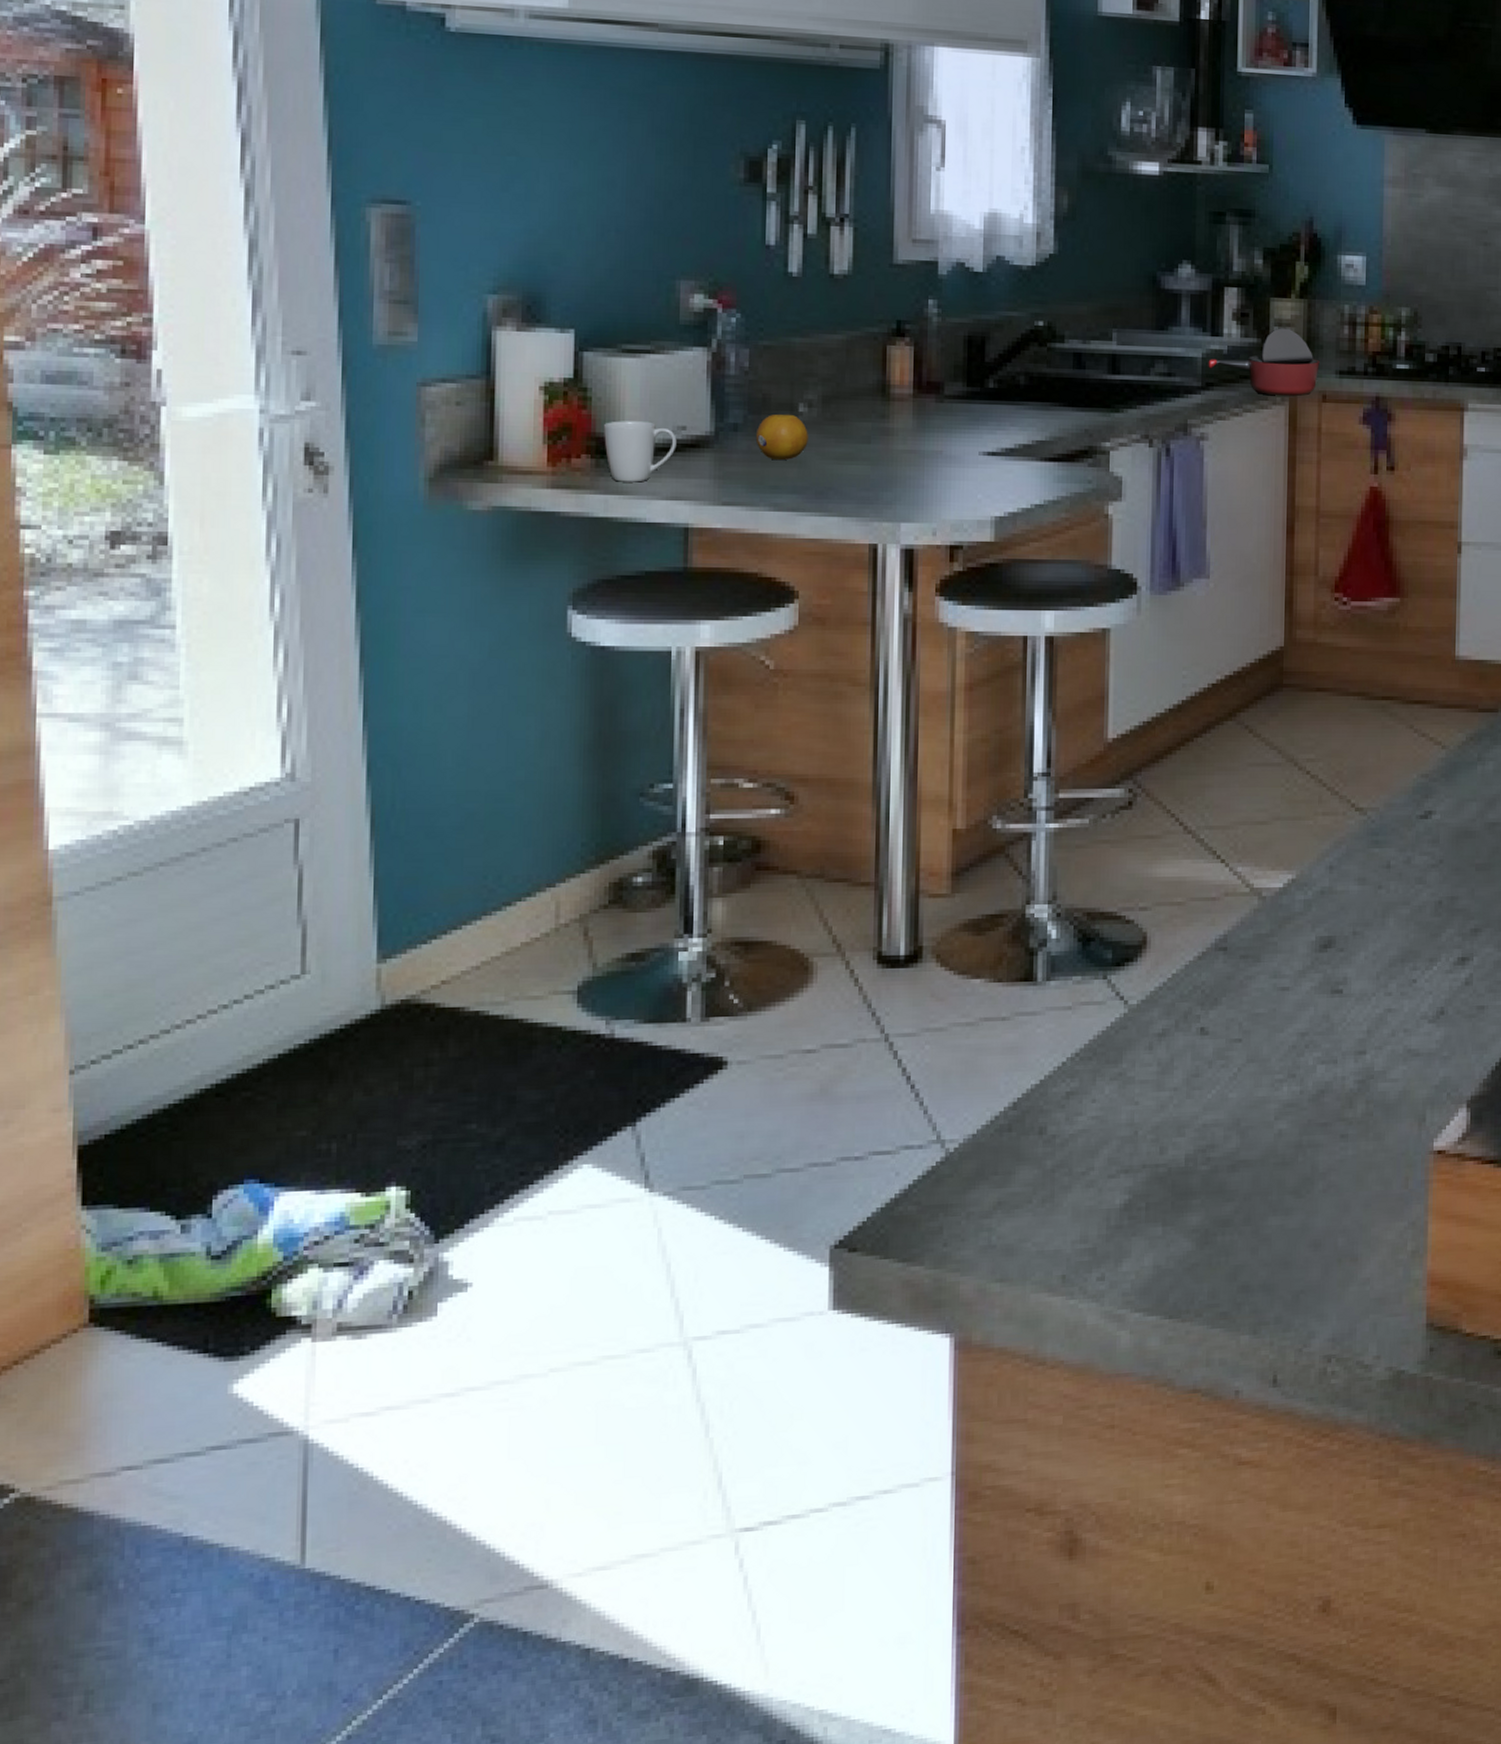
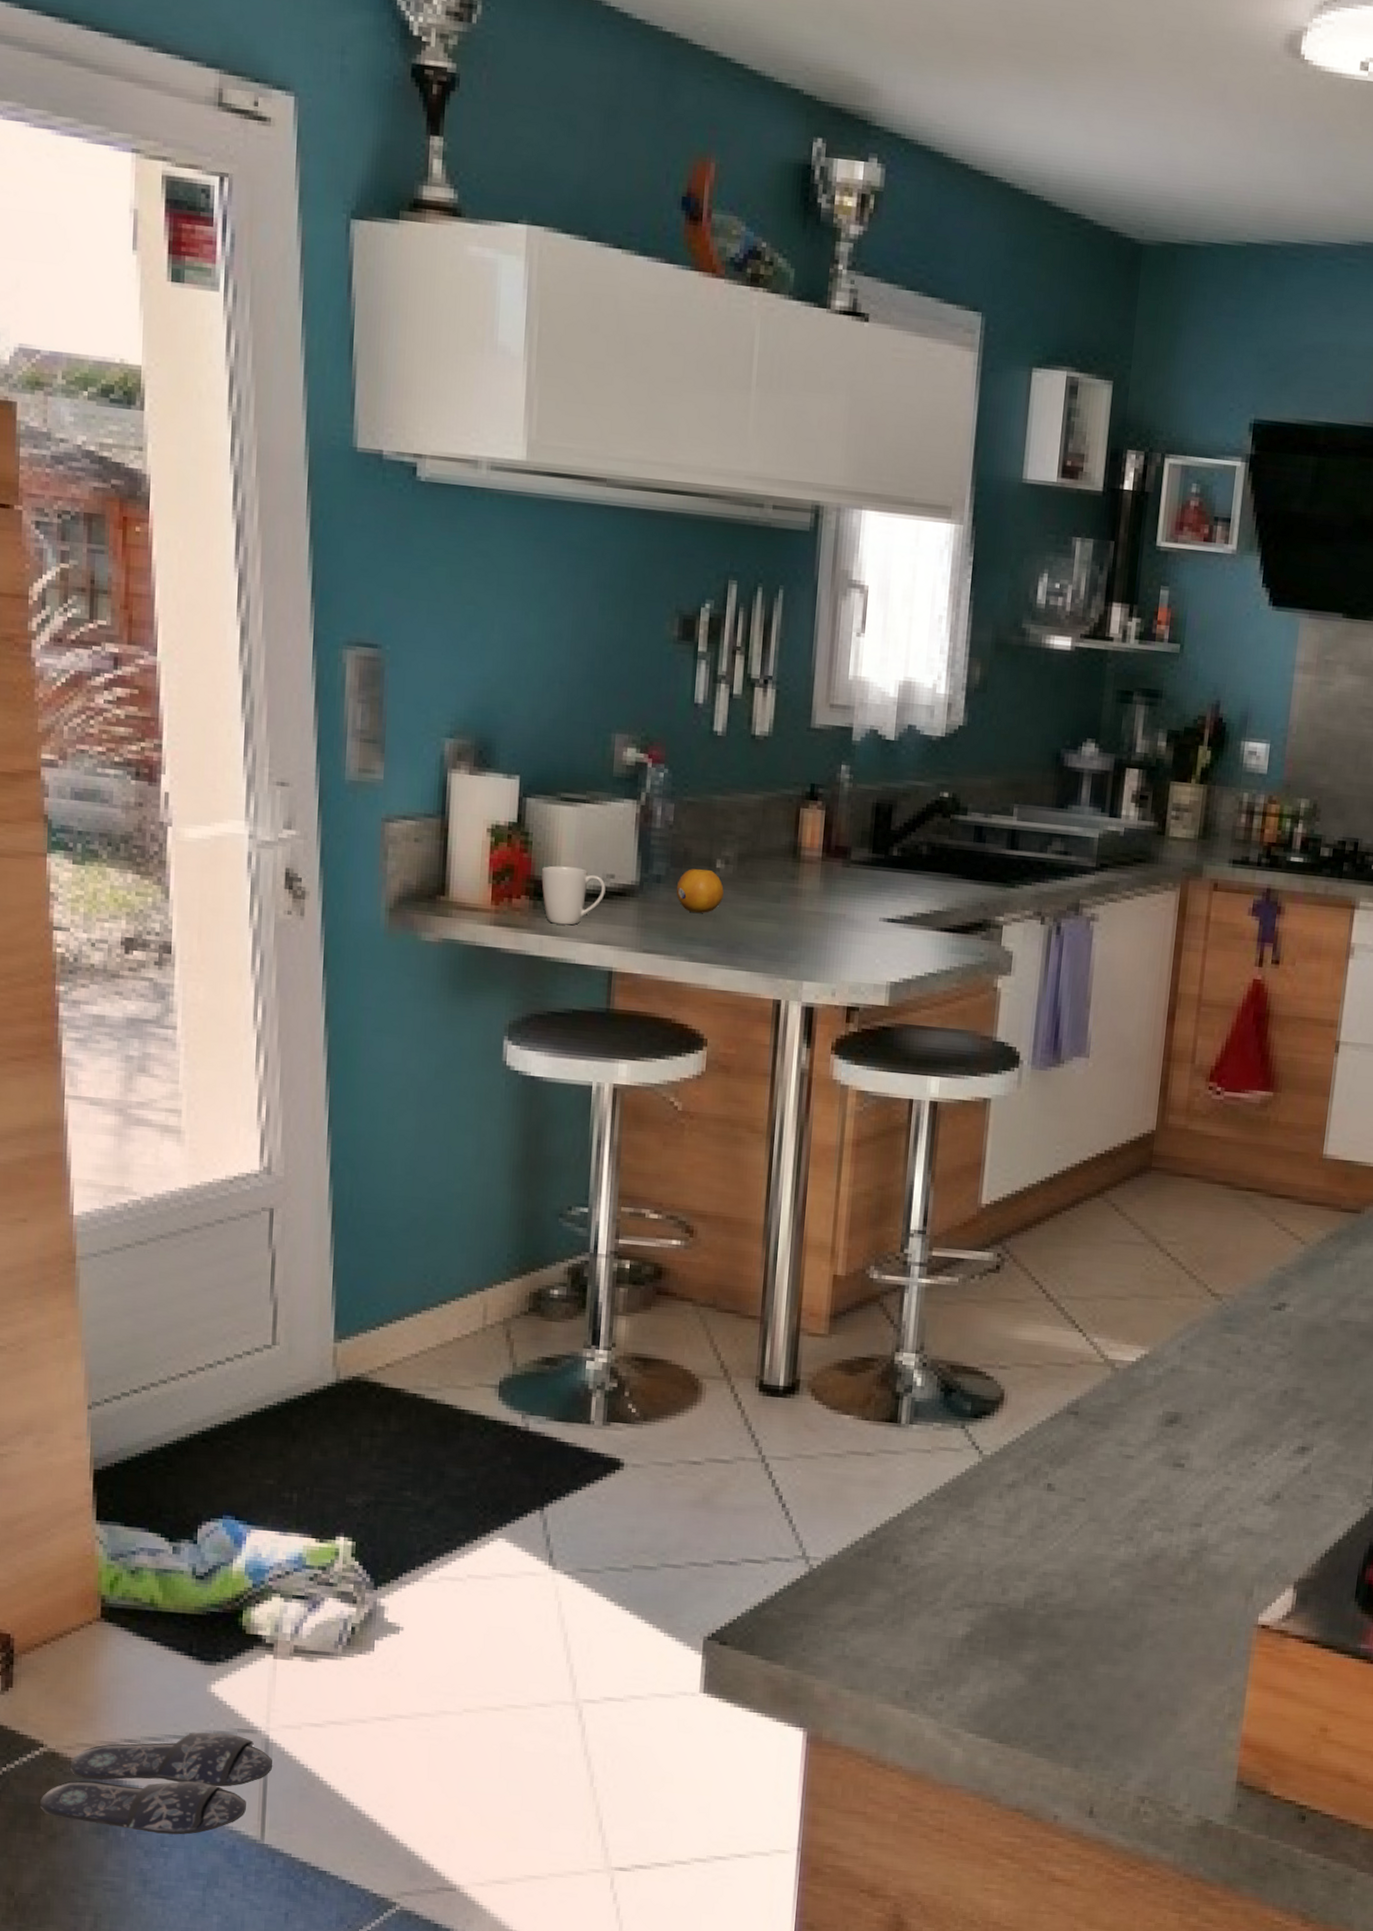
slippers: none [11,1440,313,1578] -> present [40,1732,272,1835]
saucepan: present [1208,328,1320,397] -> none [1104,812,1214,884]

